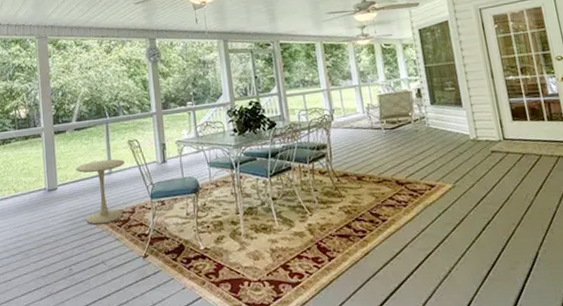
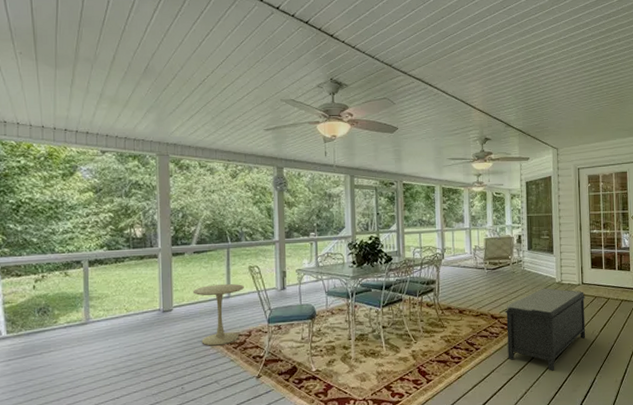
bench: none [412,146,518,245] -> present [505,287,586,371]

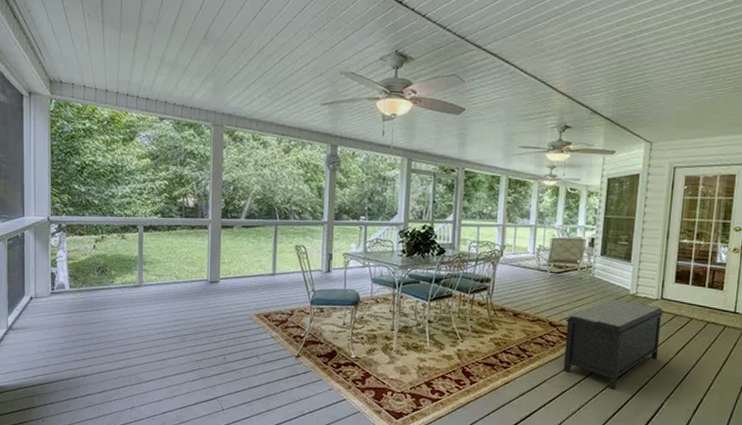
side table: present [192,283,244,346] -> none [239,260,290,321]

